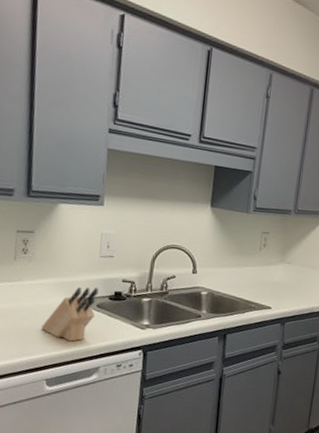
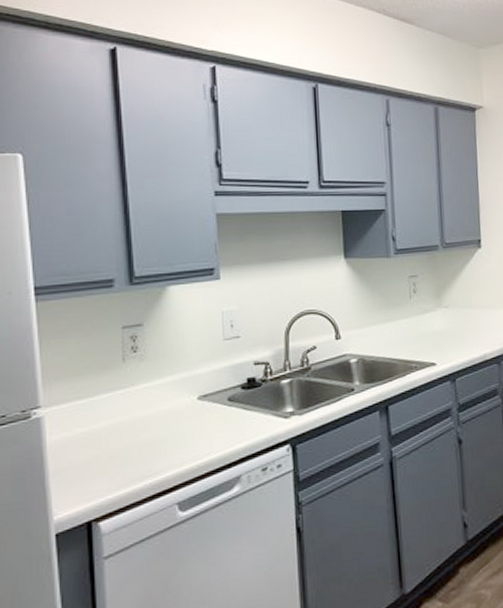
knife block: present [41,287,98,342] -> none [165,376,227,450]

